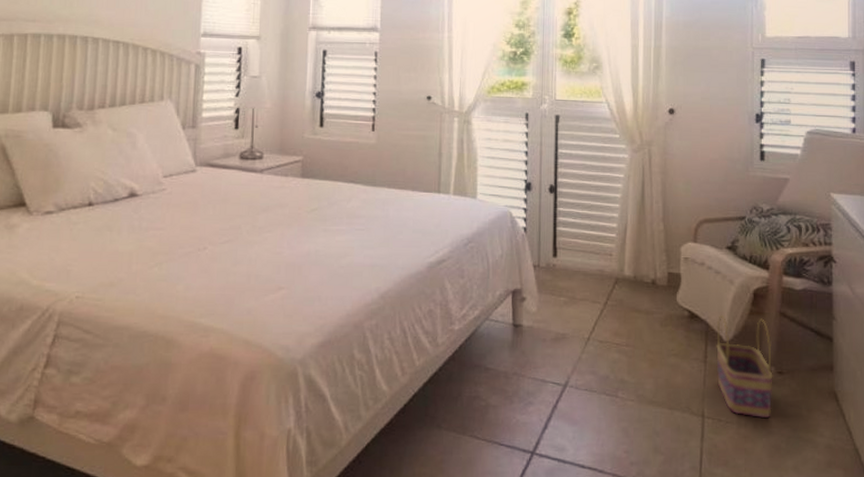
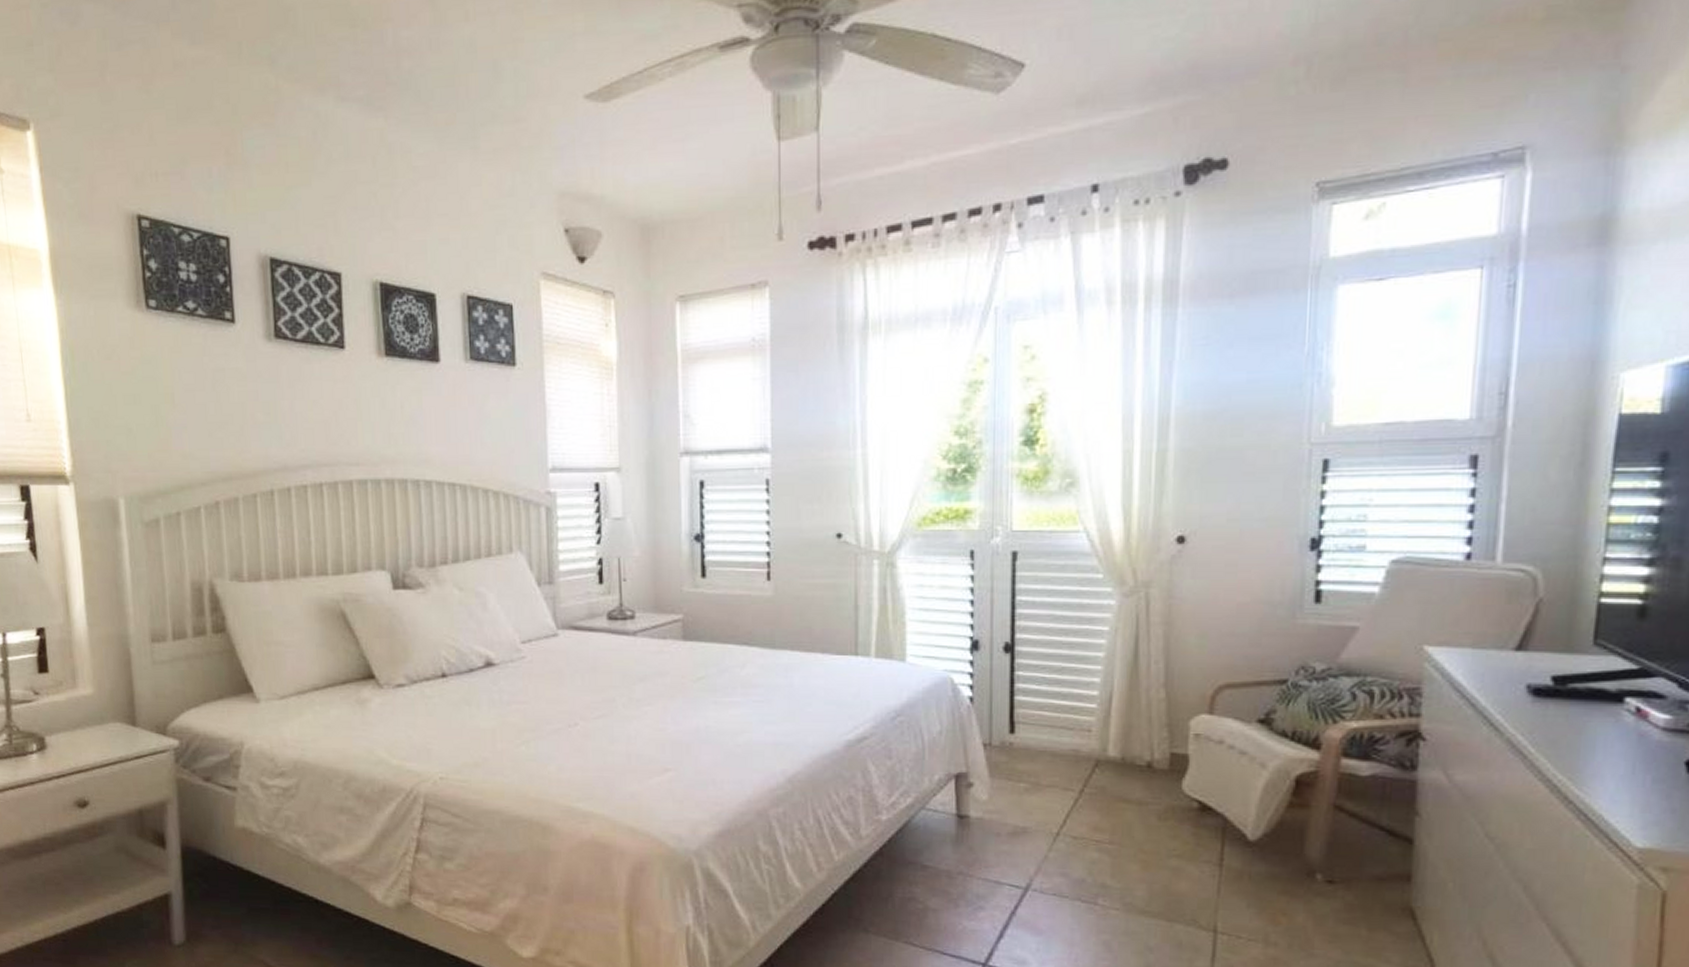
basket: present [716,314,773,418] -> none [1236,806,1320,936]

